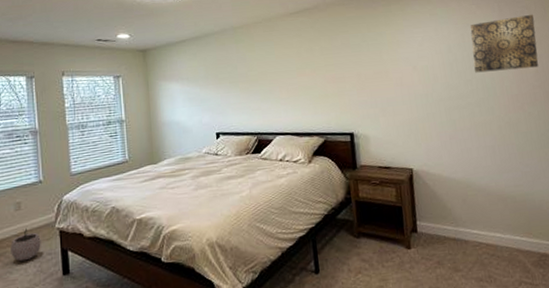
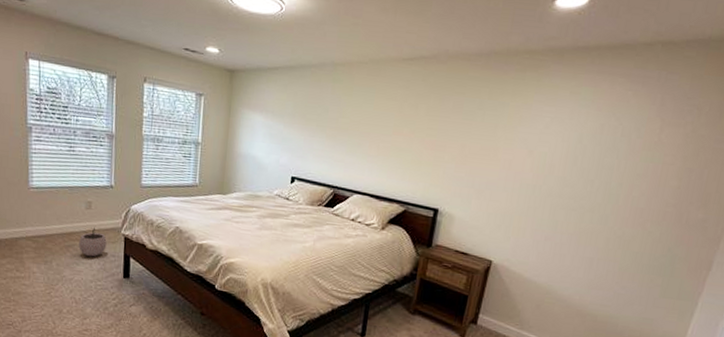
wall art: present [470,14,539,73] -> none [602,114,703,183]

